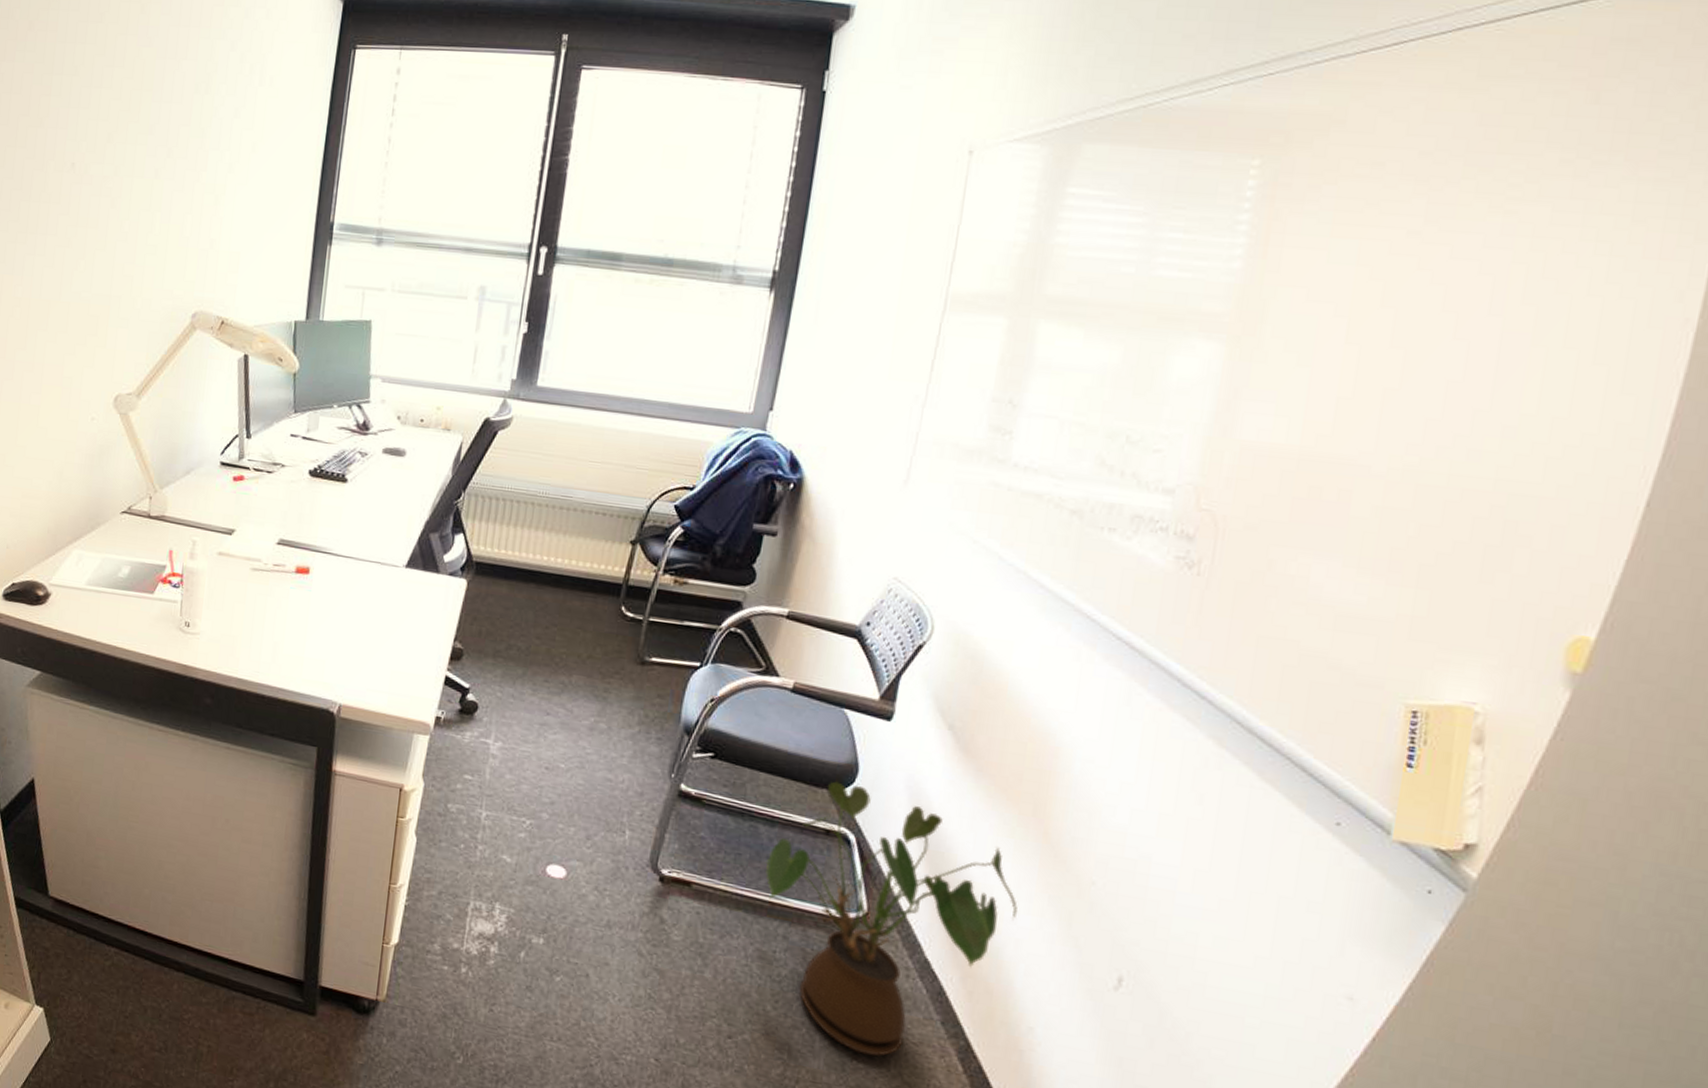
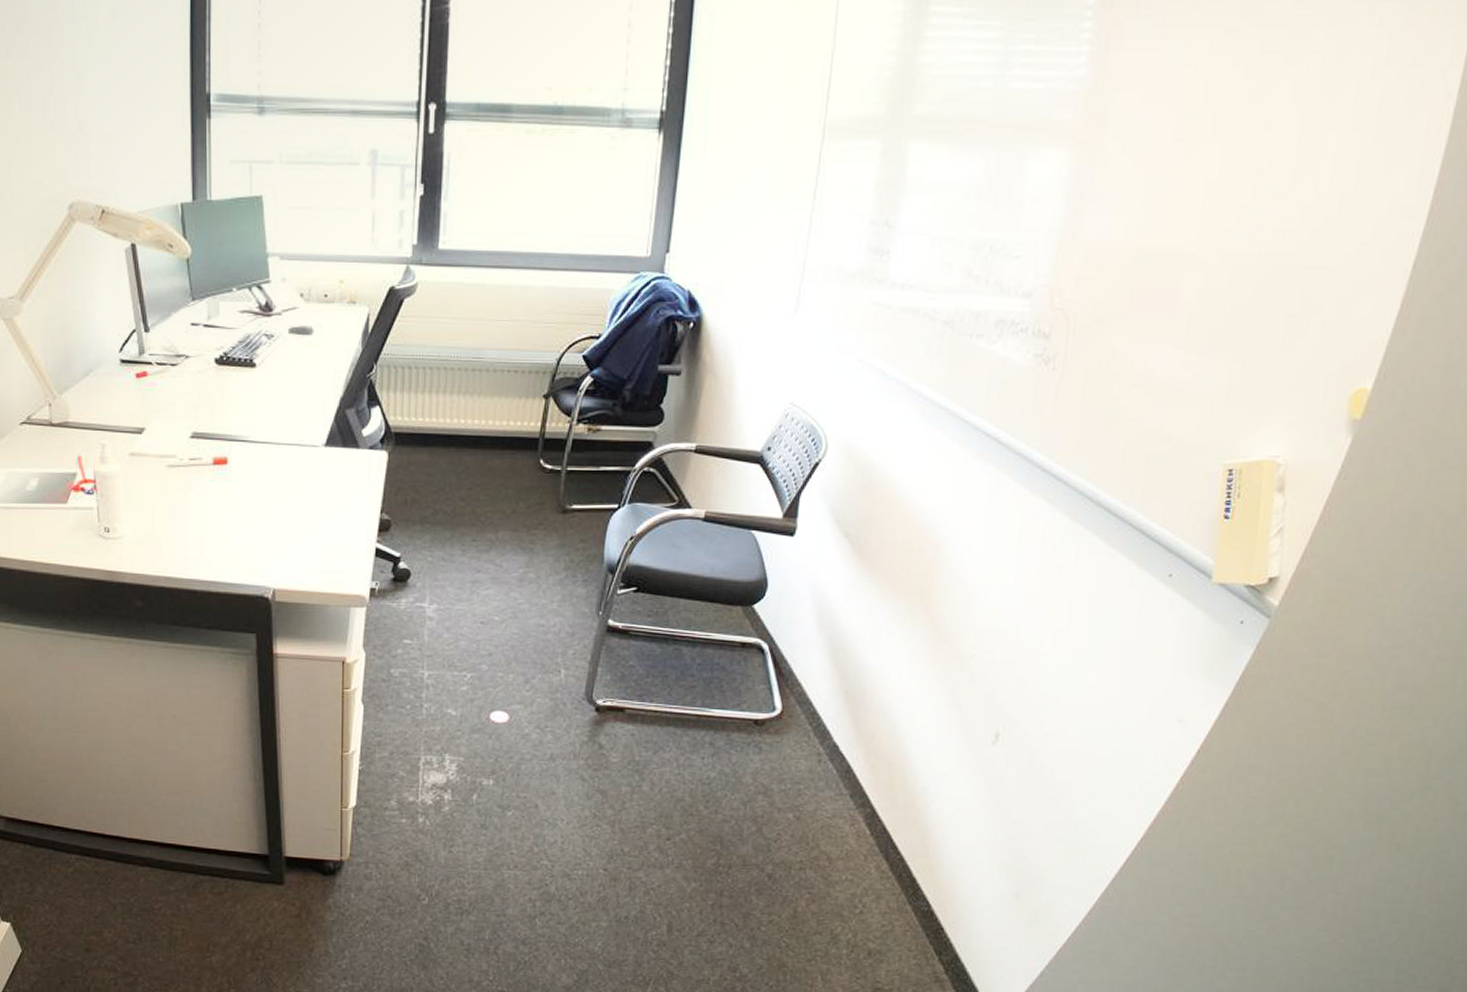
house plant: present [764,781,1017,1057] -> none [689,598,910,835]

